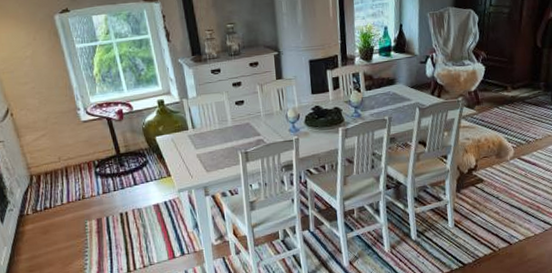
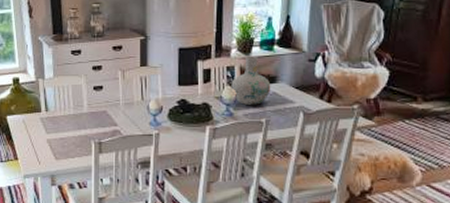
vase: none [357,62,391,107] -> present [231,56,271,106]

